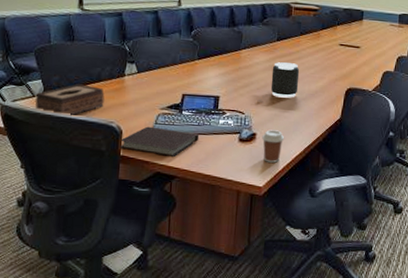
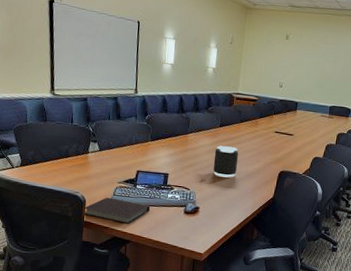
tissue box: present [35,84,105,116] -> none [14,158,72,186]
coffee cup: present [262,129,285,163] -> none [204,204,224,234]

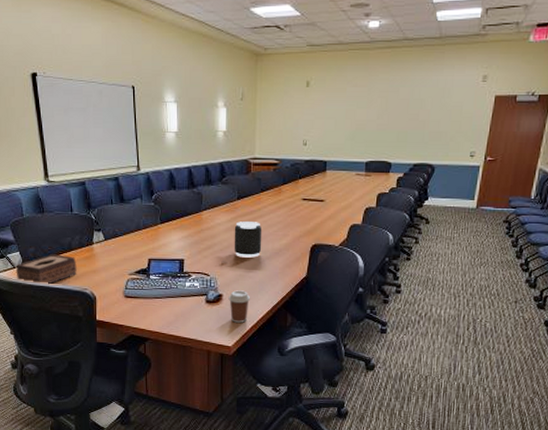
tissue box: none [14,158,72,186] -> present [15,254,77,285]
notebook: present [83,197,151,224] -> none [94,292,168,320]
coffee cup: none [204,204,224,234] -> present [228,290,251,323]

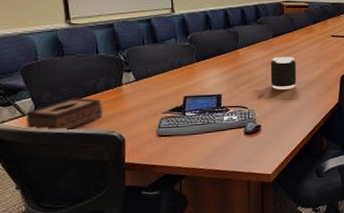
coffee cup: present [228,290,251,323] -> none [266,120,289,151]

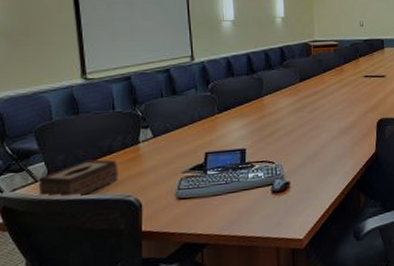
speaker: present [270,57,297,90] -> none [298,102,328,140]

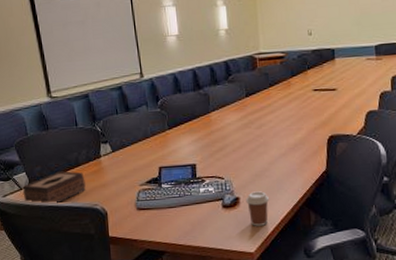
coffee cup: none [296,175,321,211] -> present [245,191,270,226]

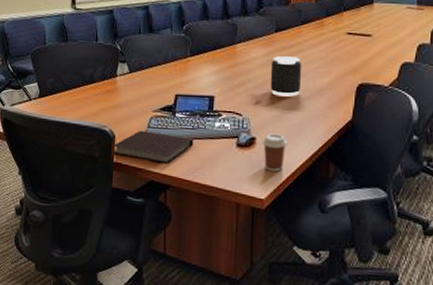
tissue box: present [22,171,86,204] -> none [31,86,97,120]
notebook: none [106,204,183,232] -> present [112,130,194,164]
speaker: none [245,118,276,157] -> present [270,56,302,97]

